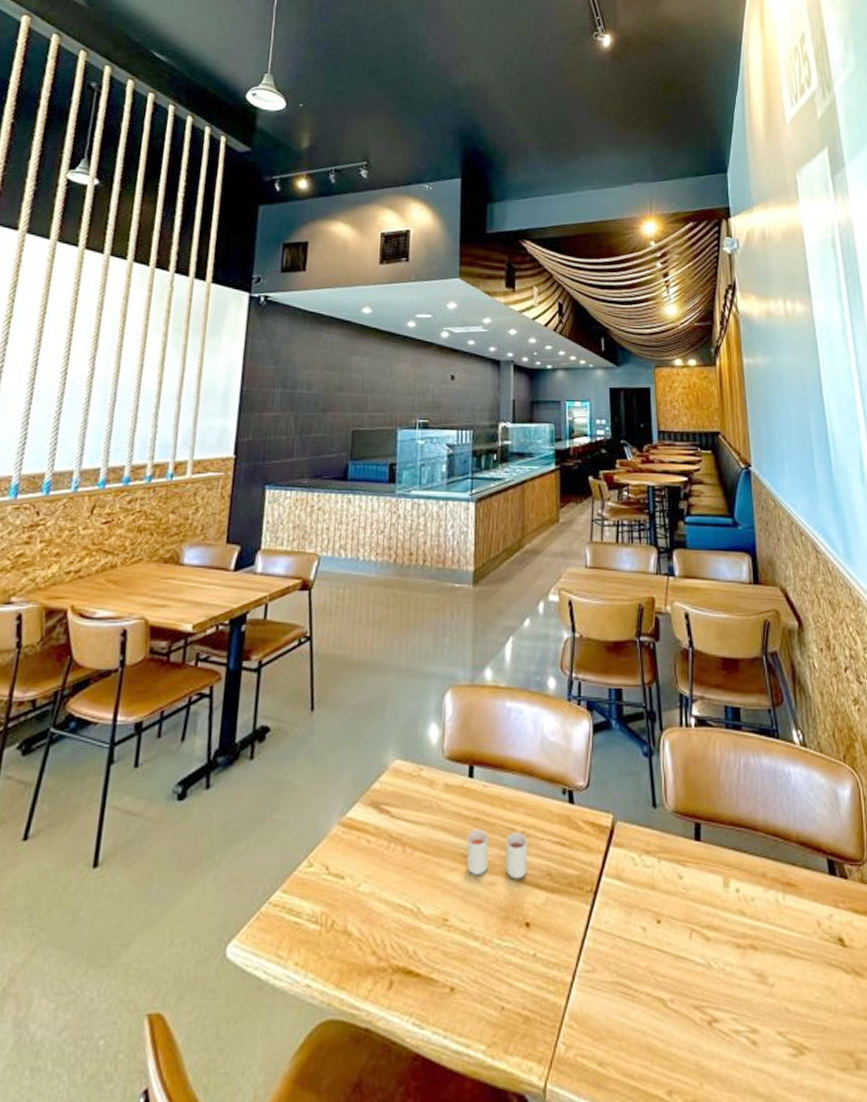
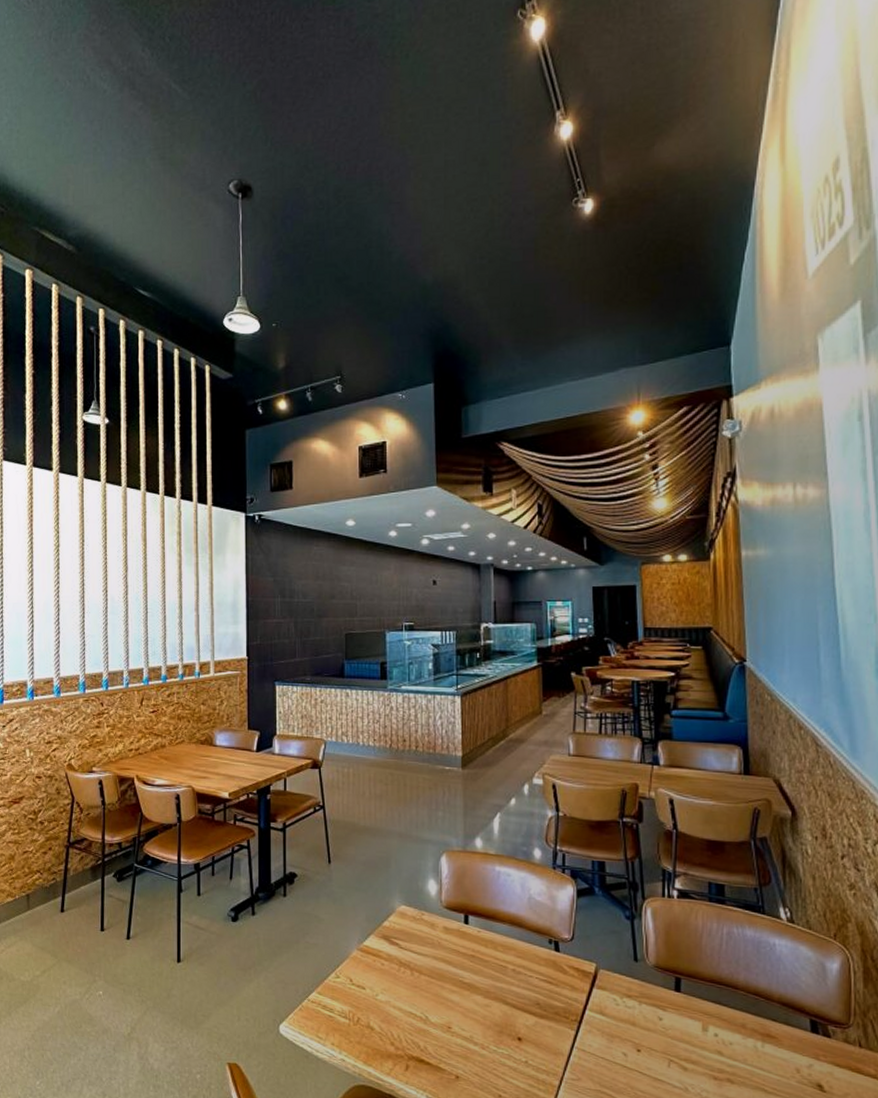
drinking glass: present [466,829,529,879] -> none [465,963,519,1005]

